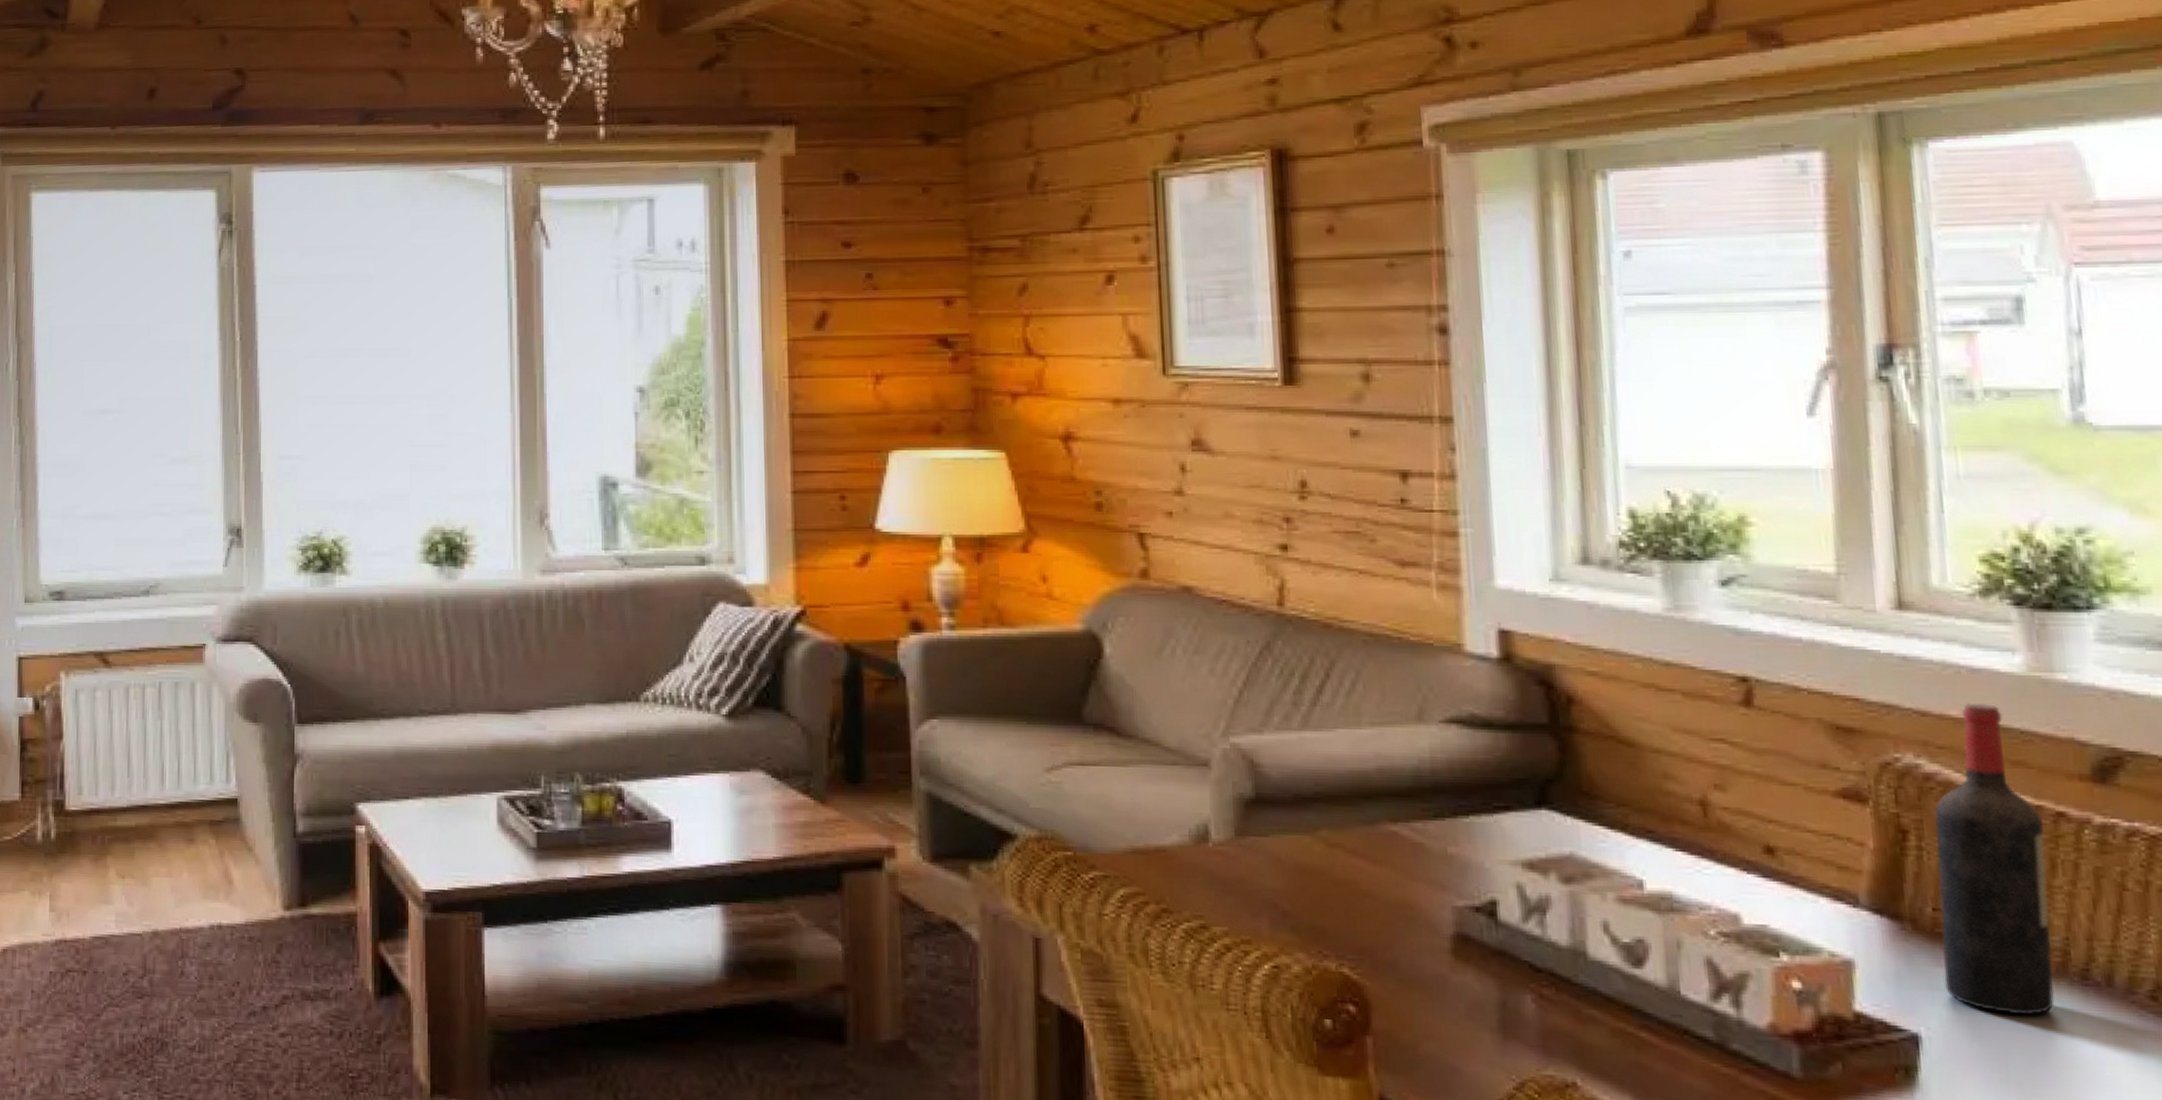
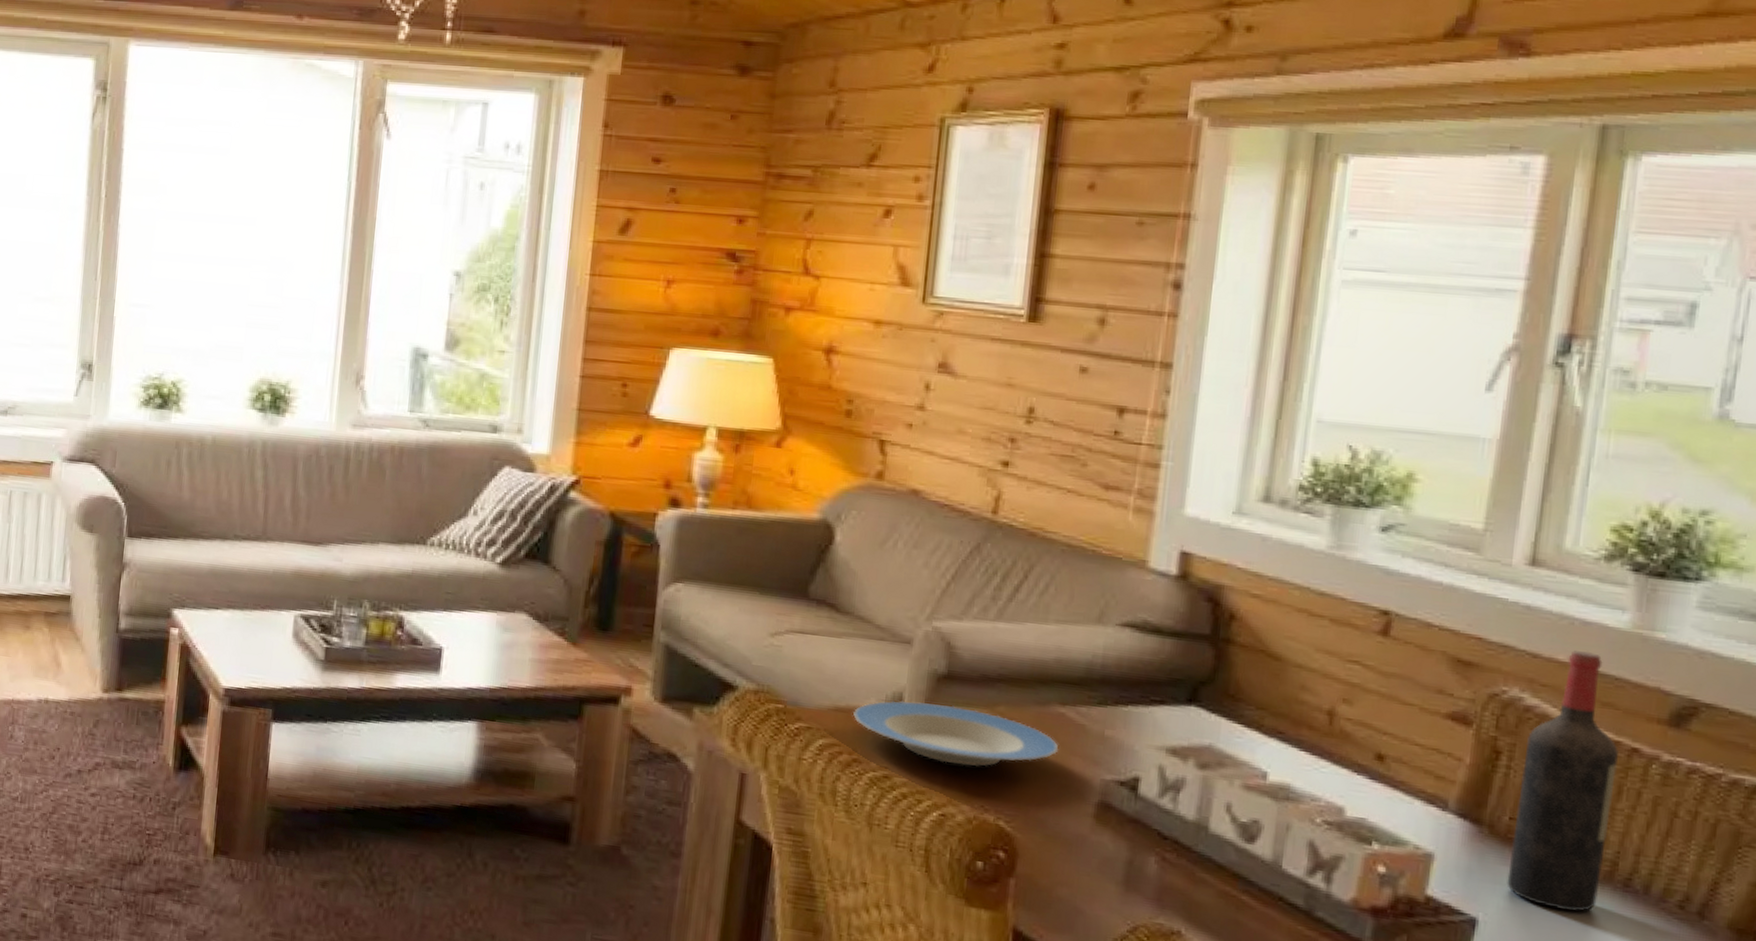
plate: none [1154,834,1398,905] -> present [853,700,1059,766]

